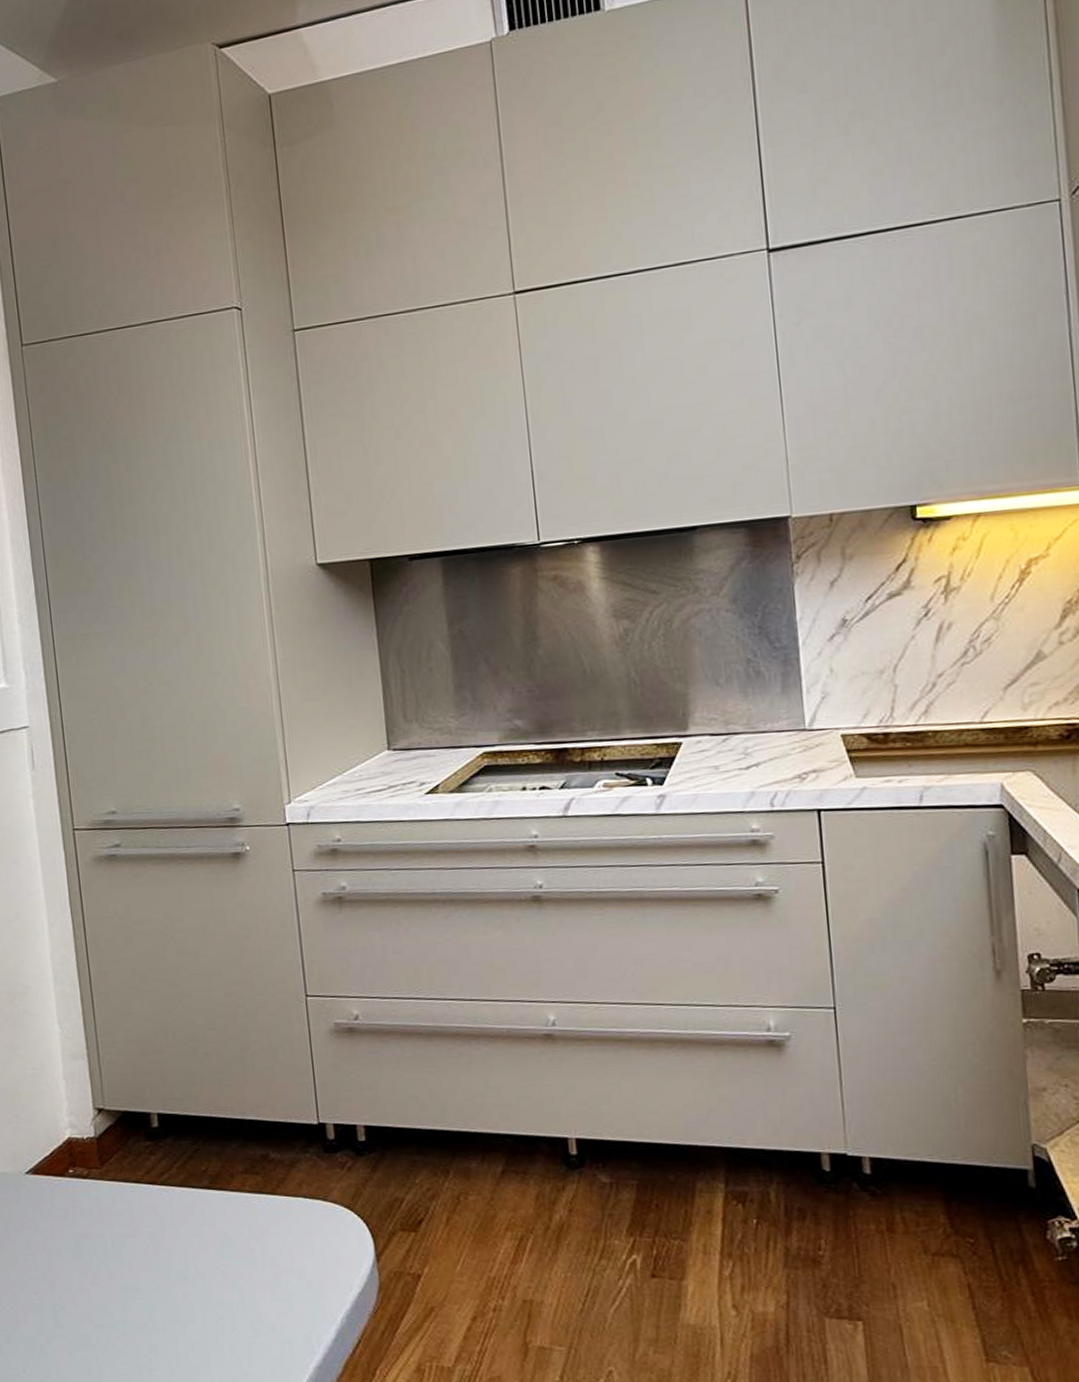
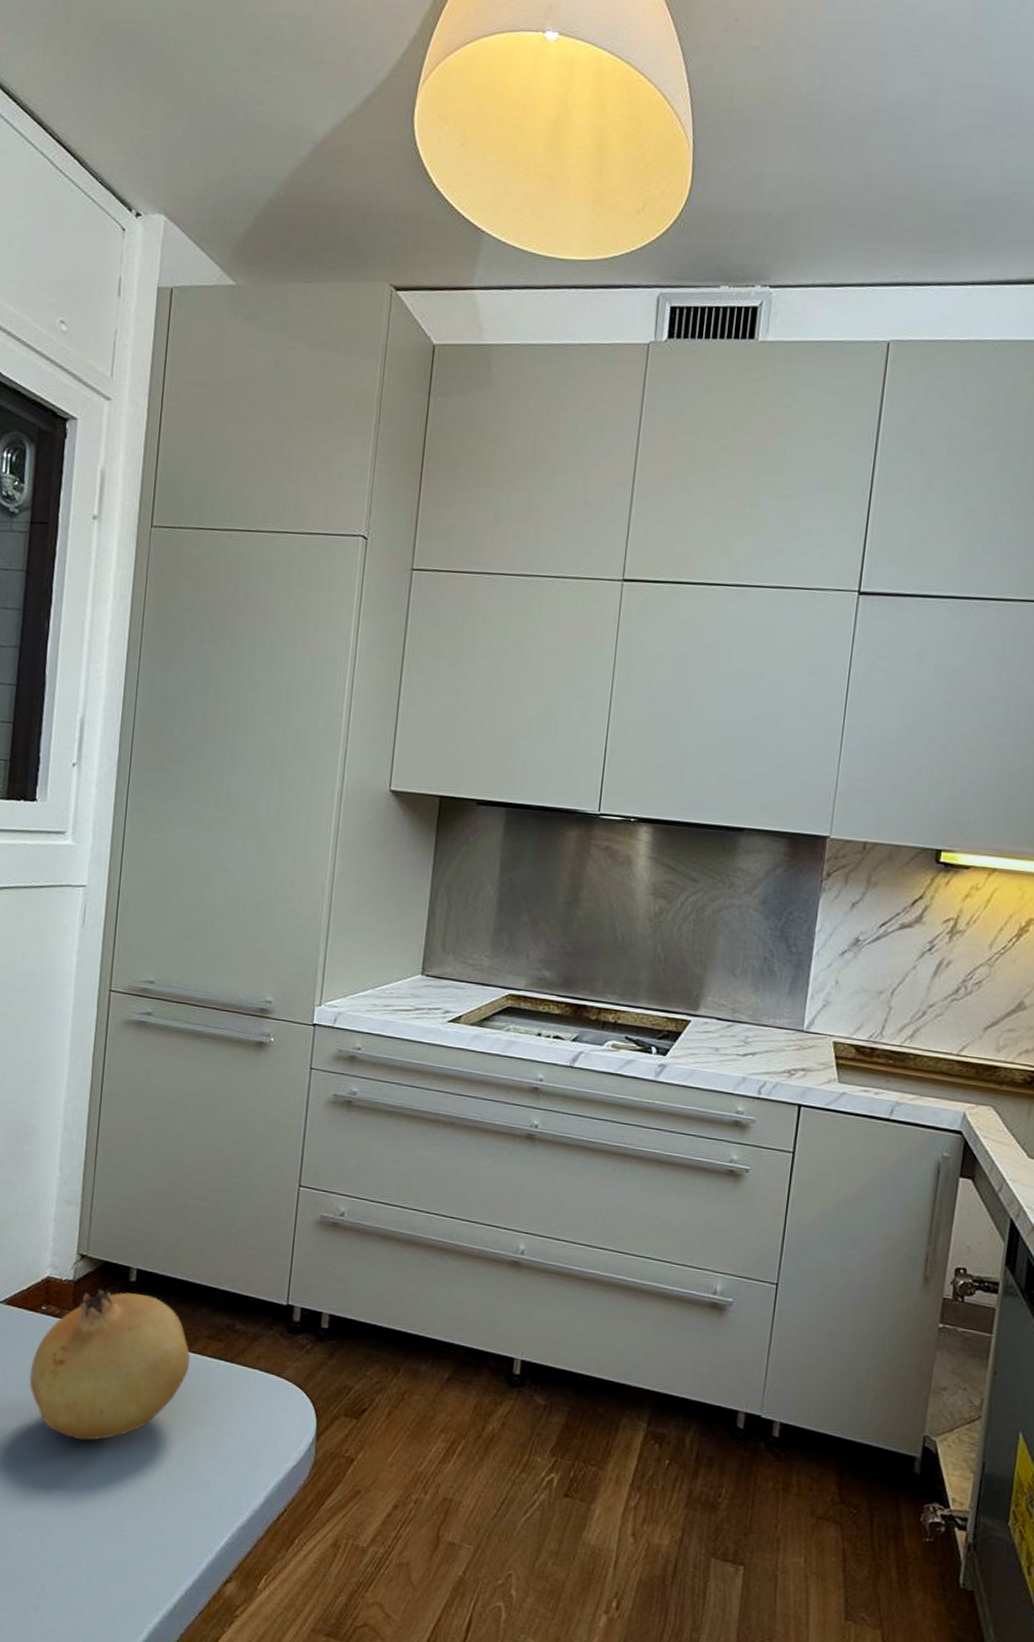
fruit: none [69,1139,231,1303] -> present [29,1289,190,1441]

